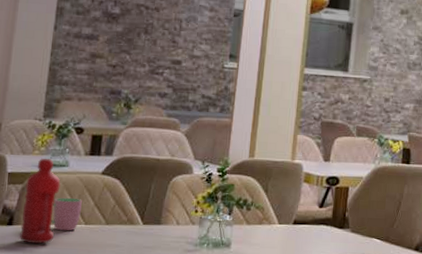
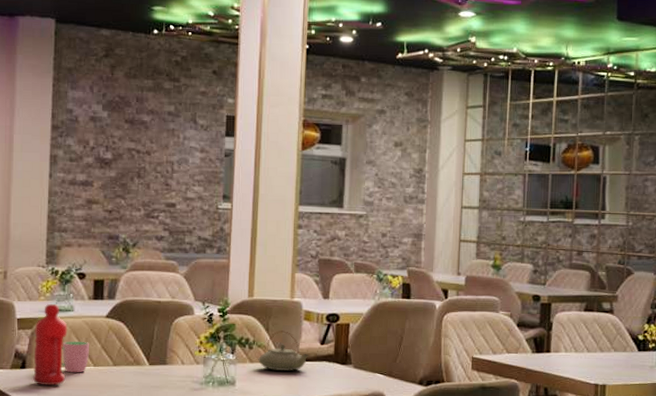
teapot: none [255,192,307,234] -> present [258,330,309,371]

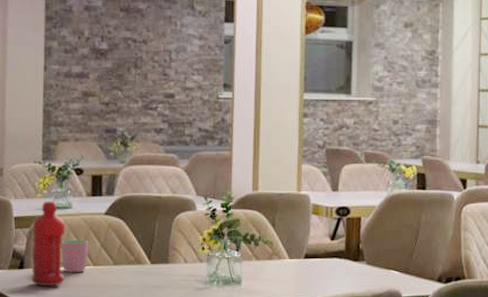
teapot: present [258,330,309,371] -> none [264,226,319,269]

